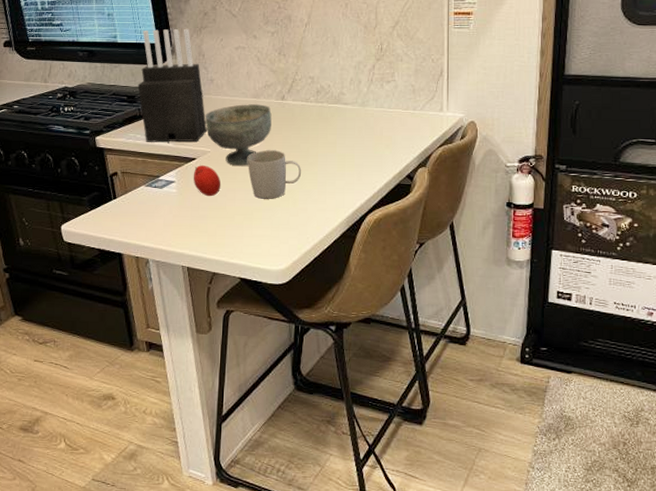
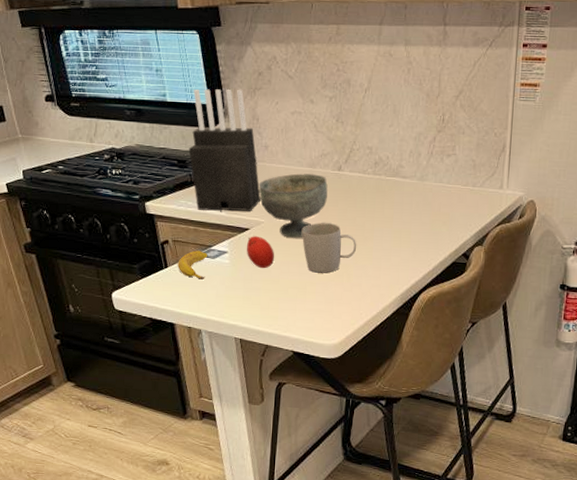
banana: none [126,181,156,209] -> present [178,250,208,280]

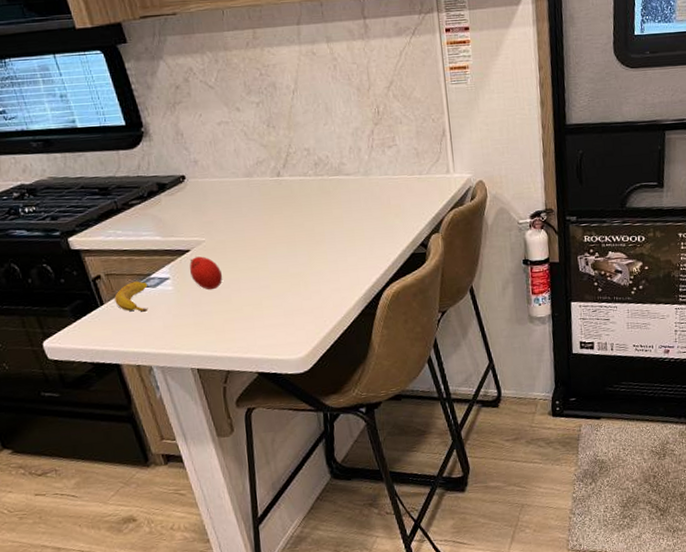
knife block: present [188,89,261,212] -> none [106,105,198,238]
bowl: present [259,173,328,238] -> none [193,183,270,253]
mug: present [302,223,357,273] -> none [248,232,310,286]

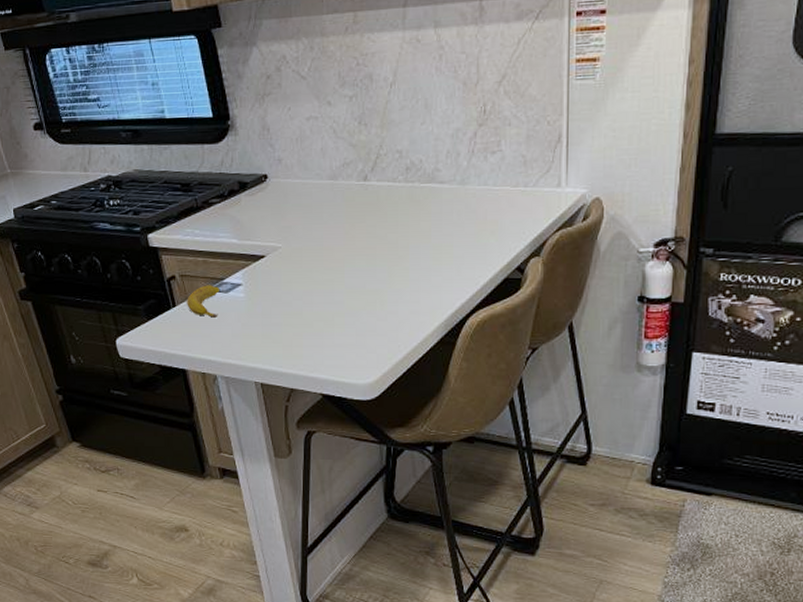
fruit: present [190,256,223,290] -> none [264,264,296,301]

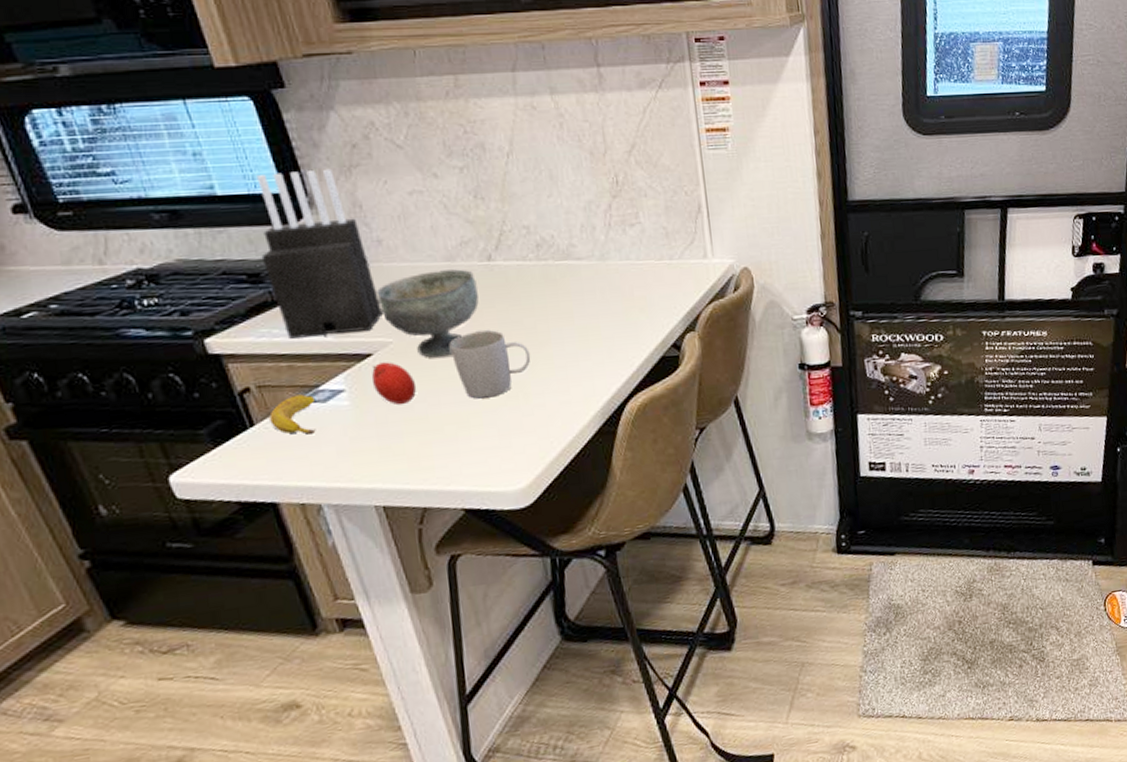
knife block: none [192,96,276,239] -> present [257,168,383,339]
fruit: none [264,264,296,301] -> present [372,362,417,405]
bowl: none [273,187,352,263] -> present [376,269,479,358]
mug: none [326,243,390,301] -> present [450,330,531,399]

